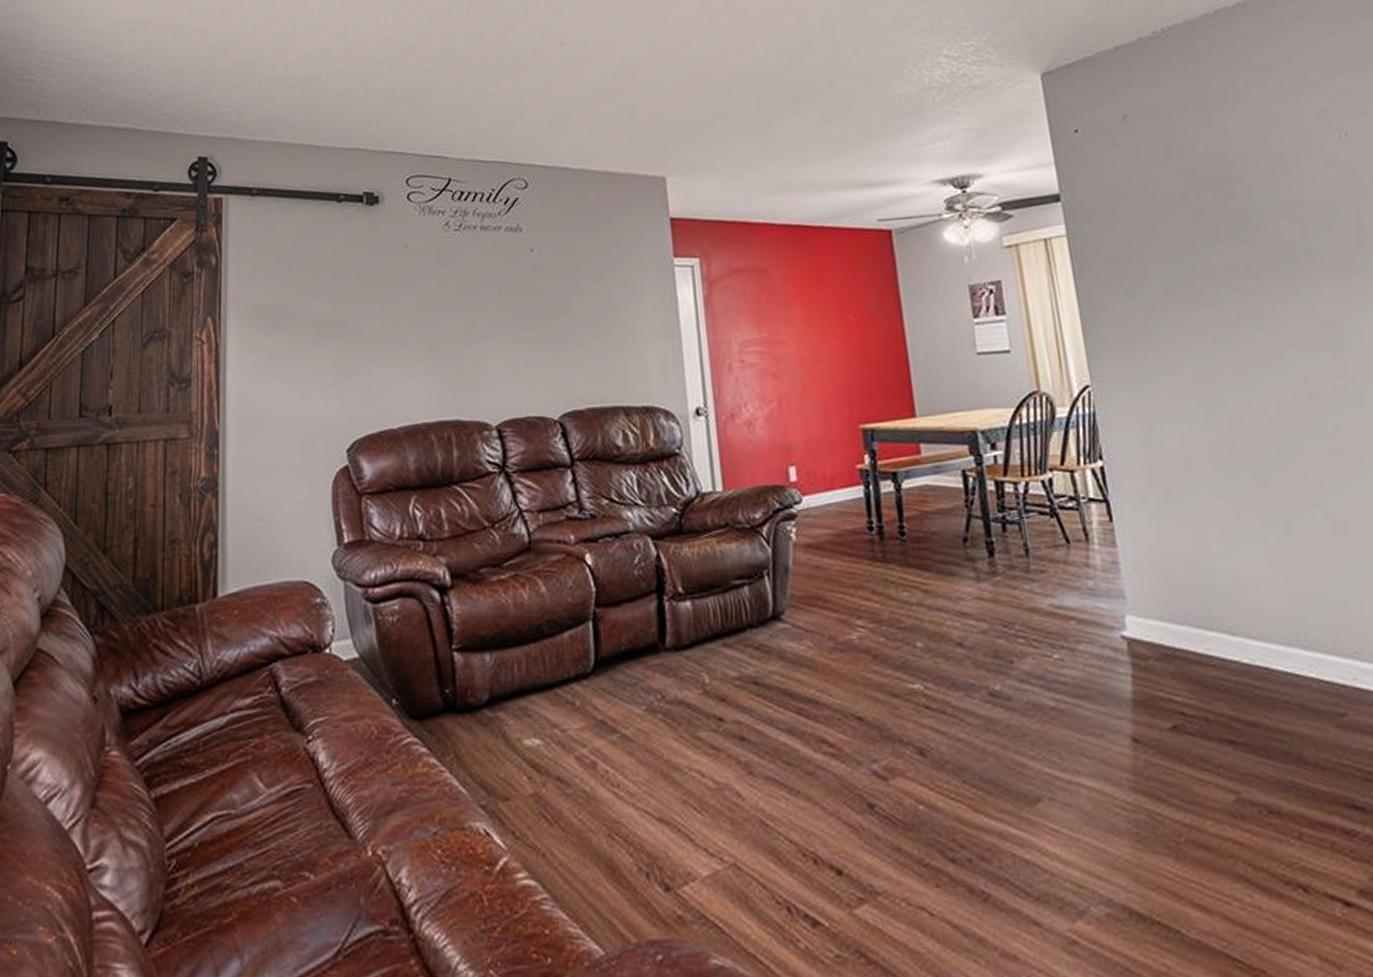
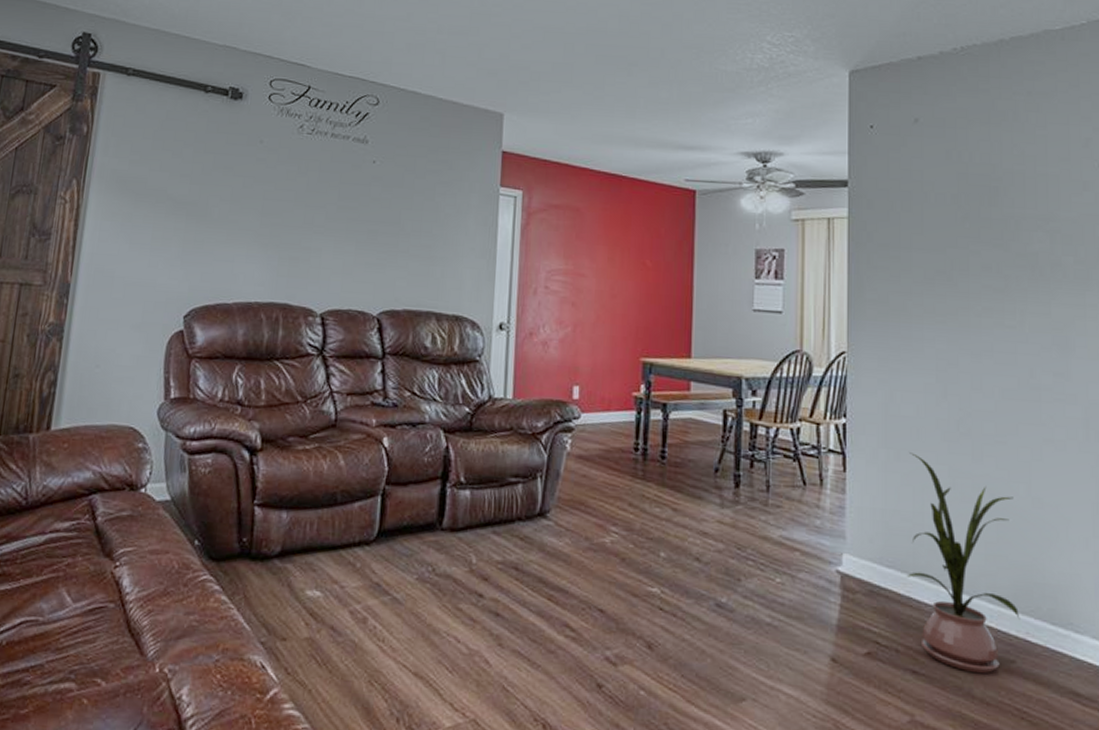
house plant: none [1182,489,1344,734] -> present [907,453,1020,674]

